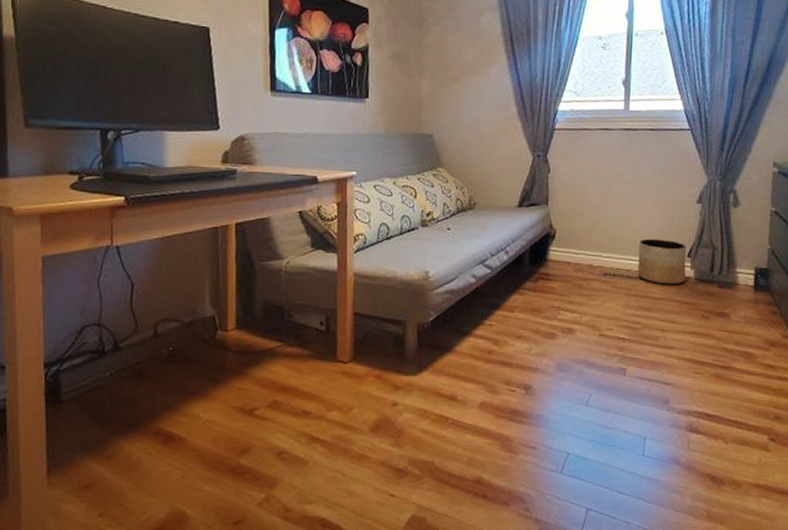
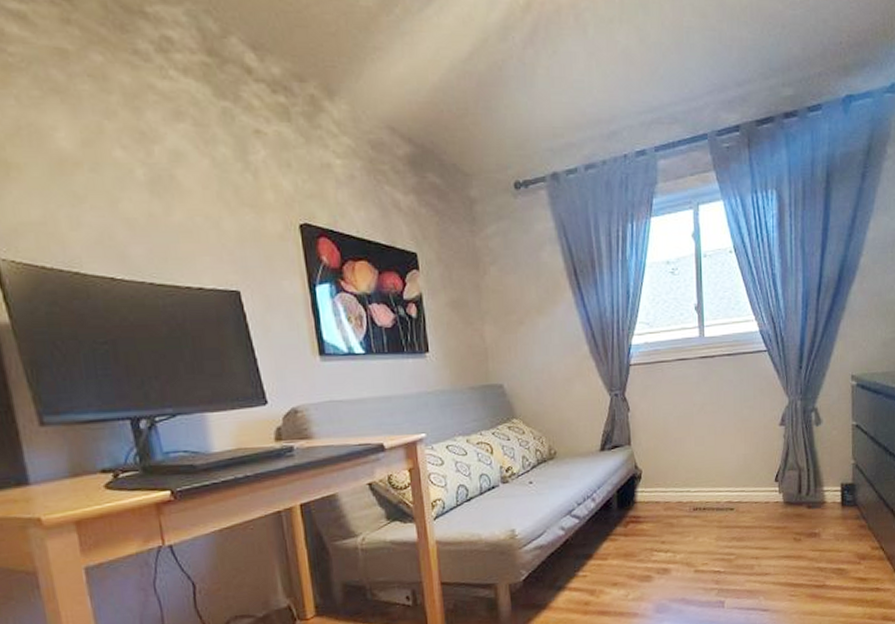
planter: present [637,238,687,285] -> none [726,466,774,513]

